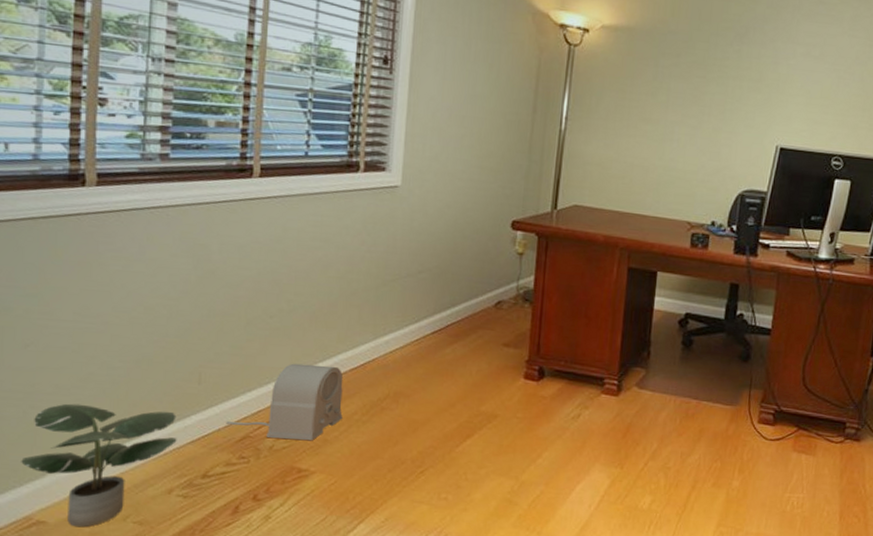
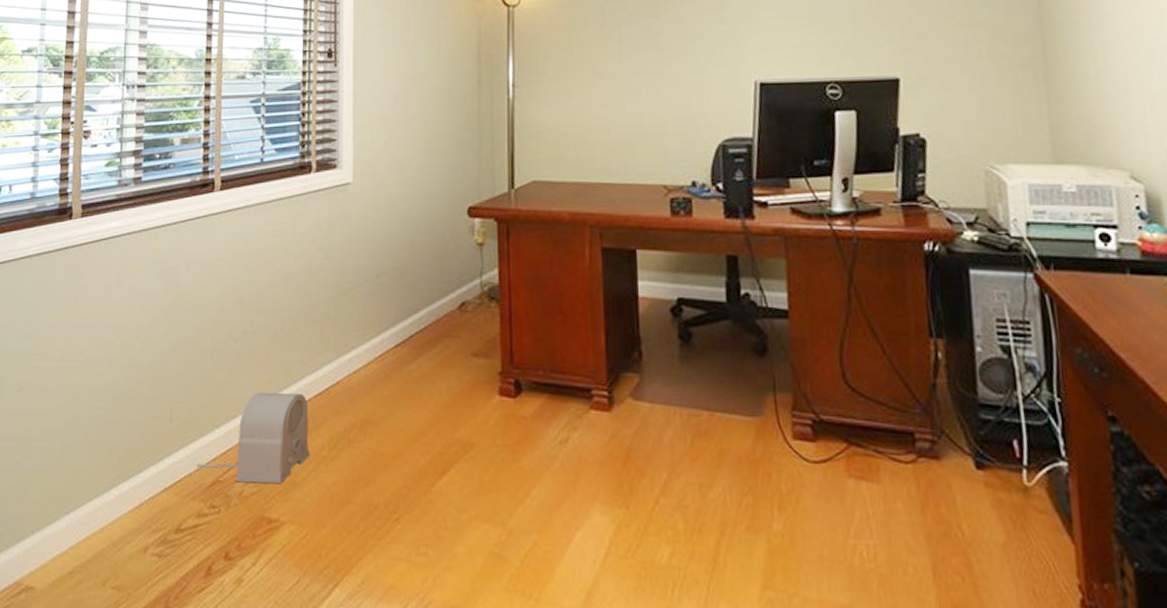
potted plant: present [20,403,177,528] -> none [13,450,151,594]

